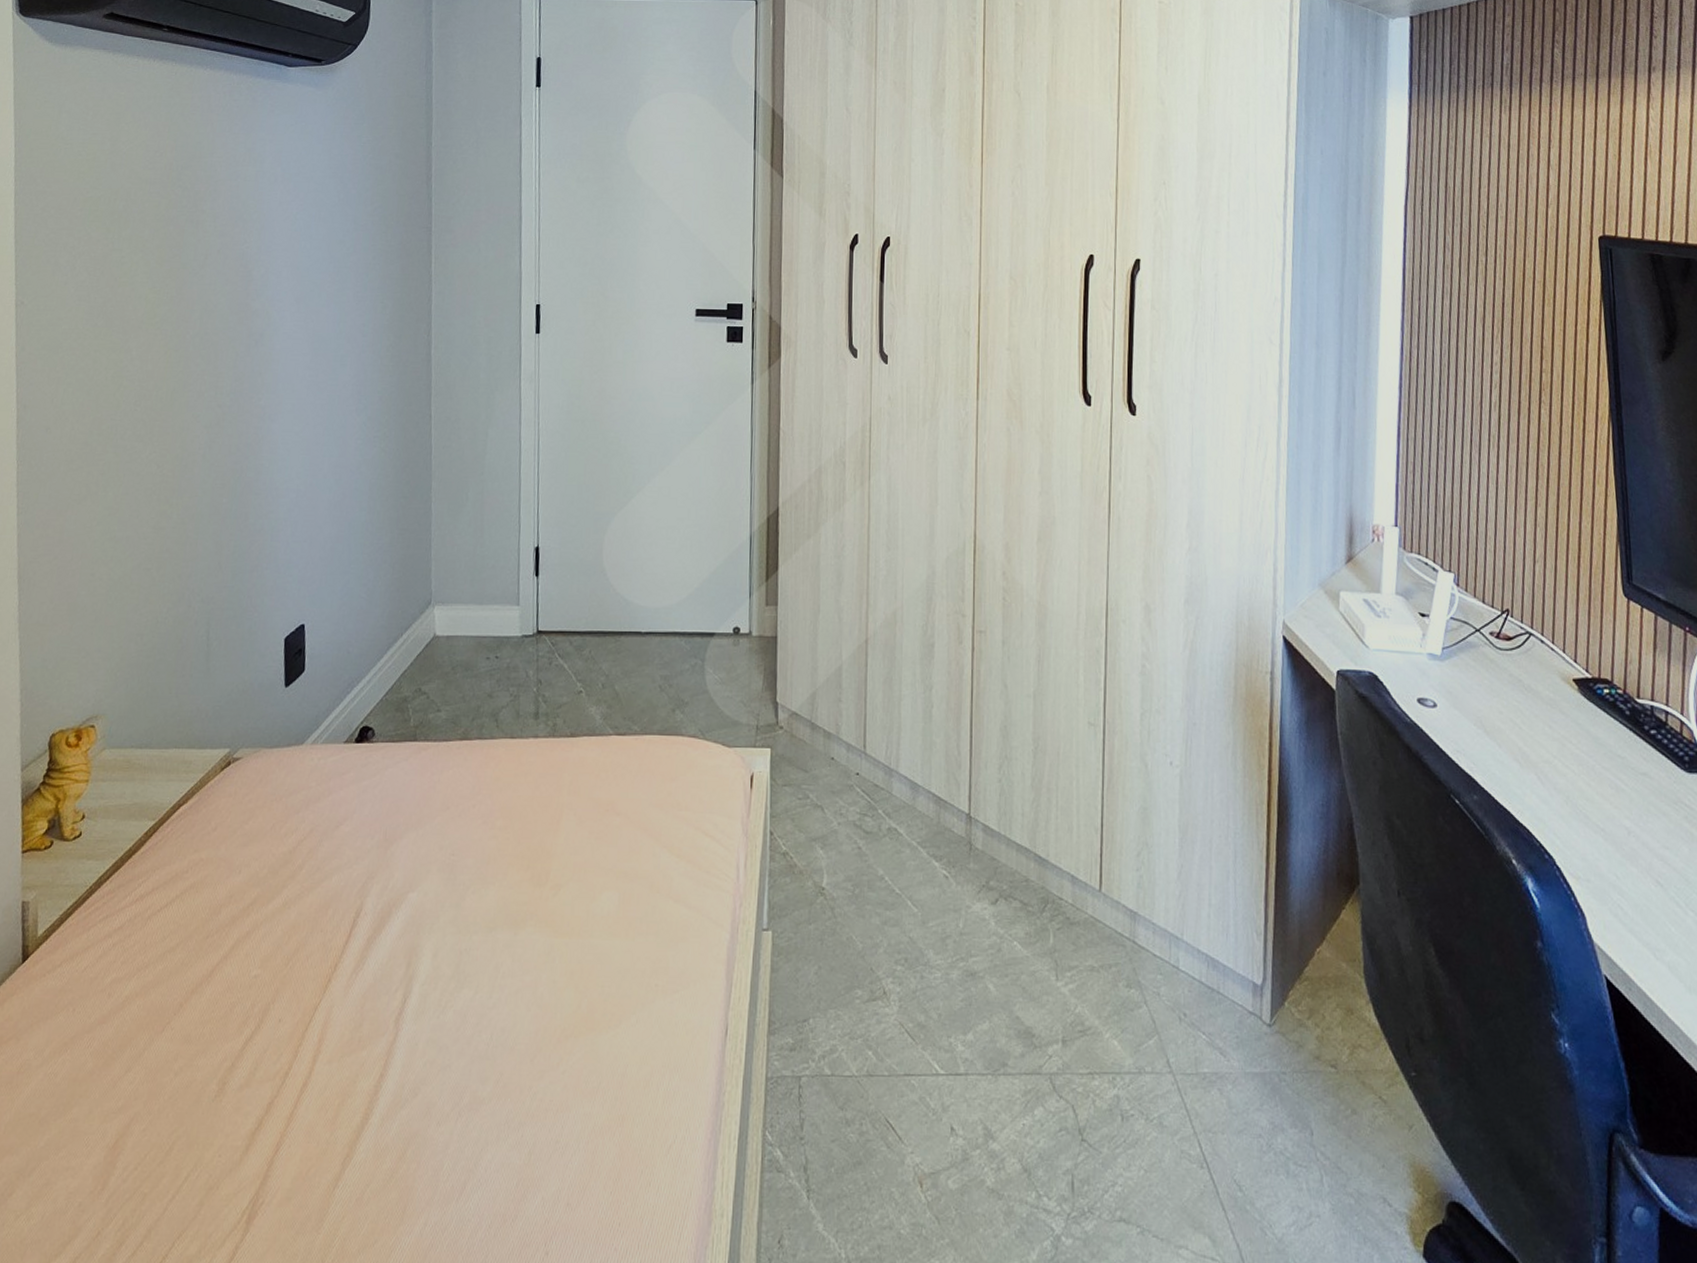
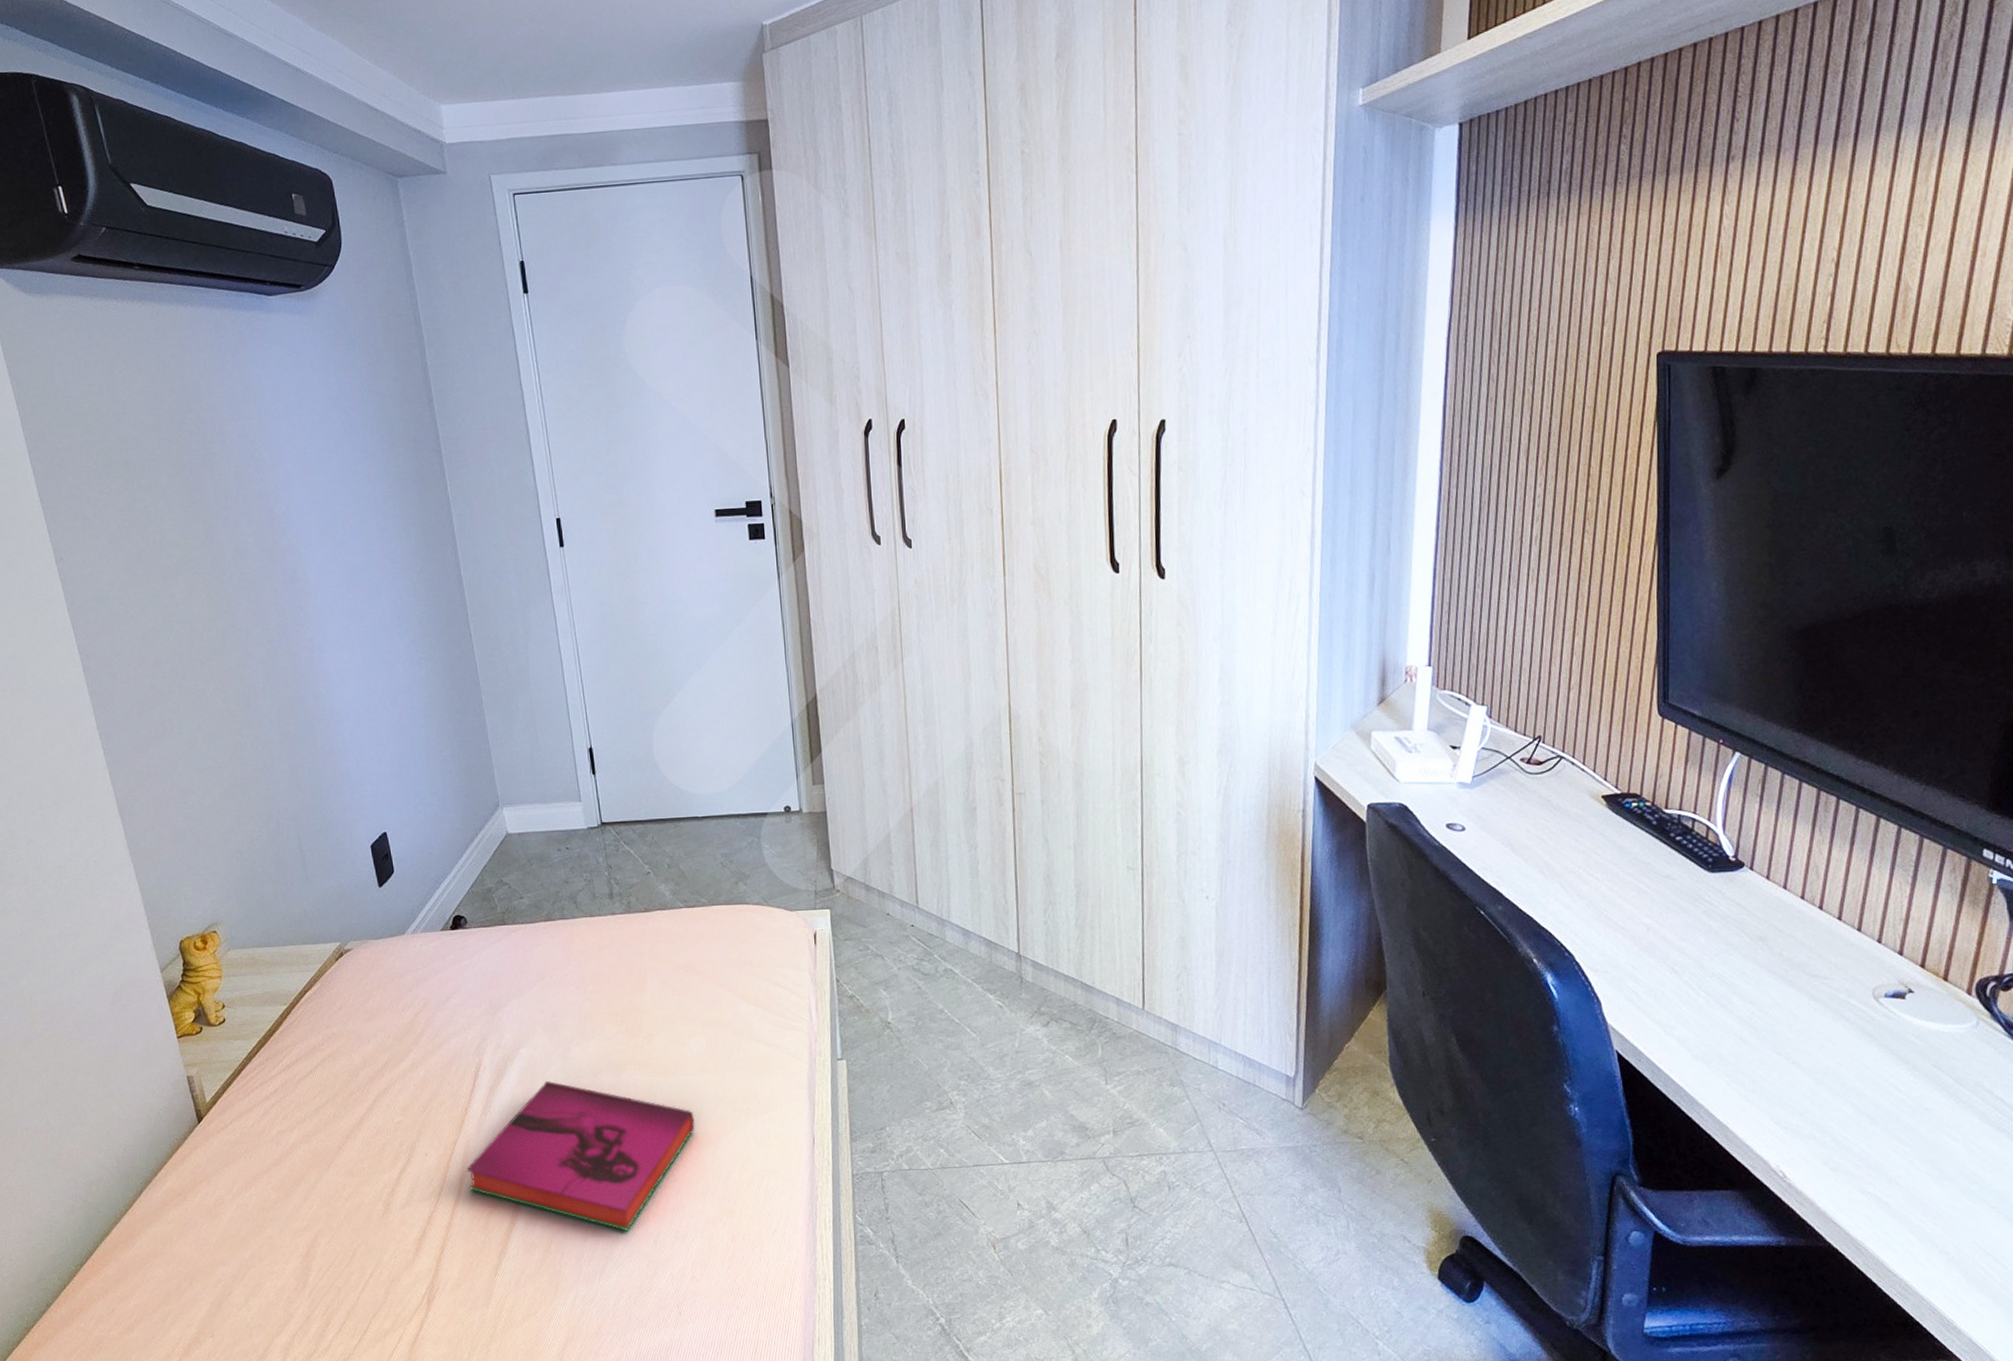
hardback book: none [322,934,595,1138] -> present [466,1080,695,1232]

